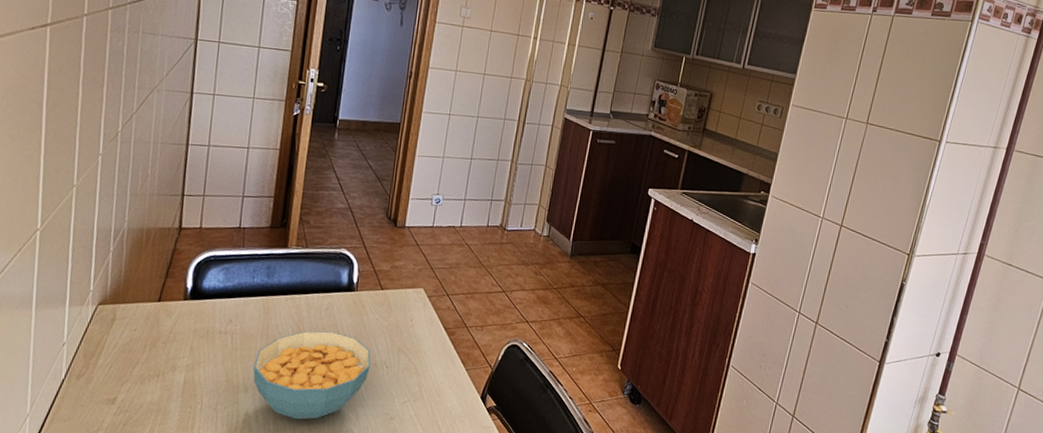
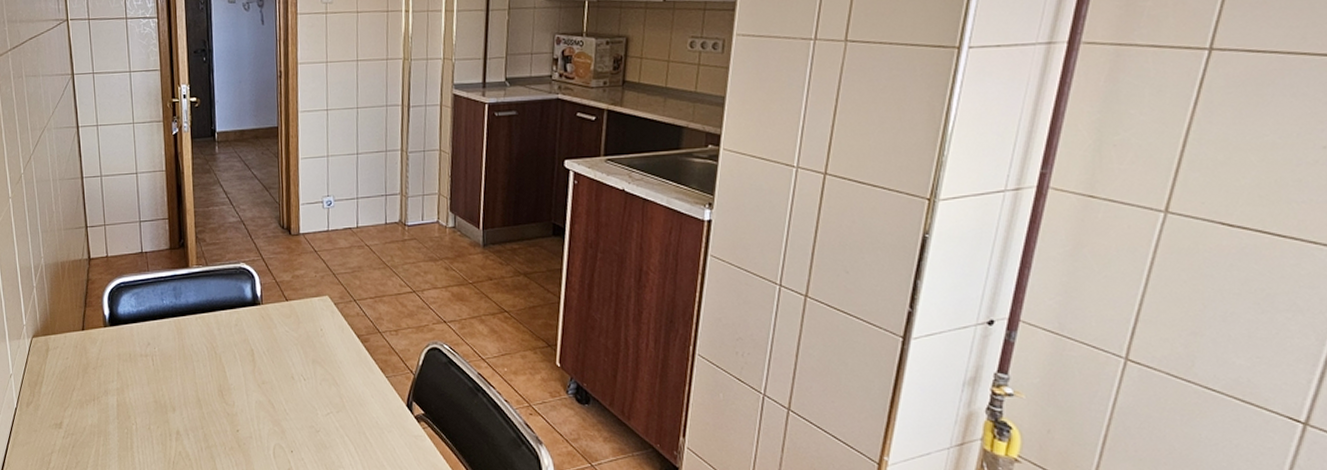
cereal bowl: present [253,331,371,420] -> none [177,347,288,436]

